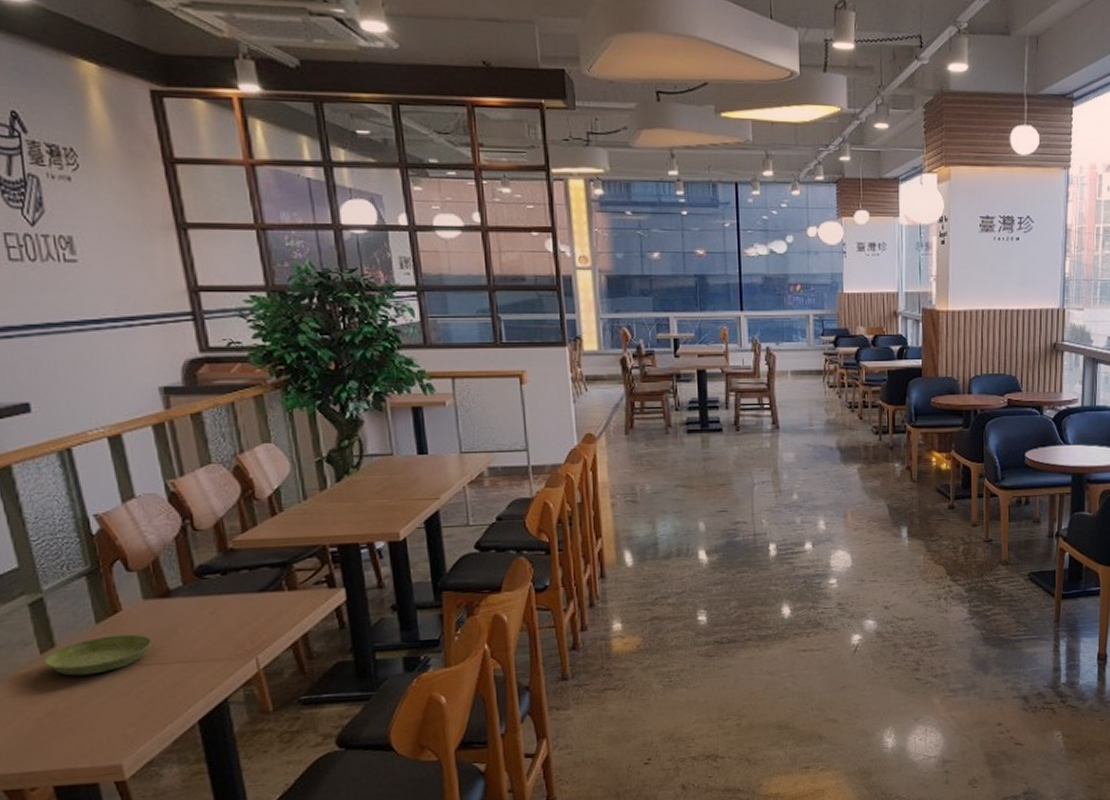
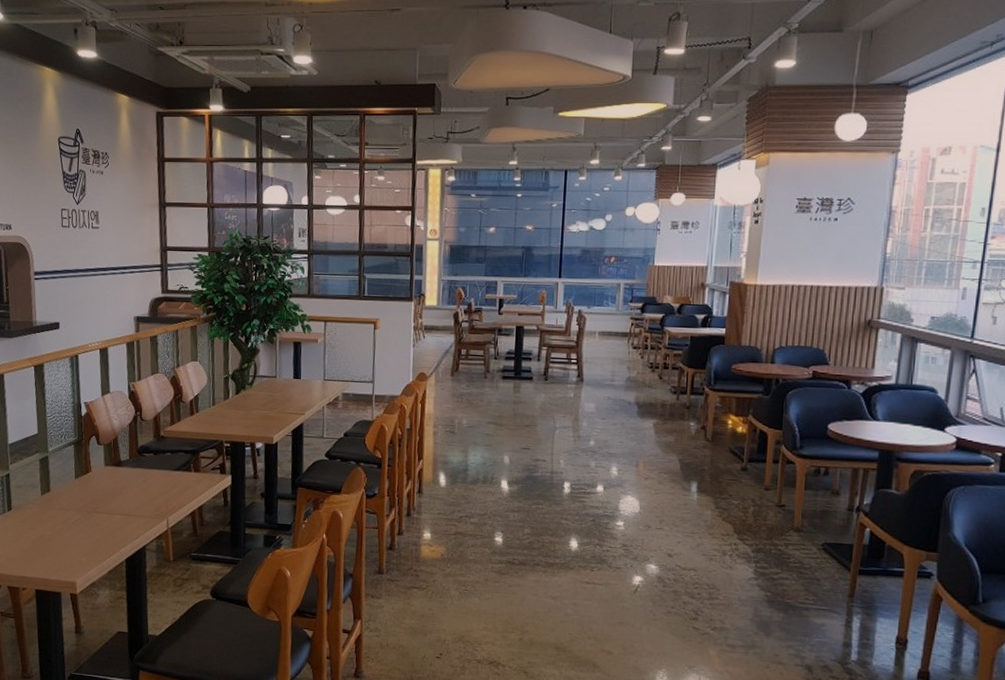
saucer: present [42,634,153,676] -> none [42,488,106,515]

